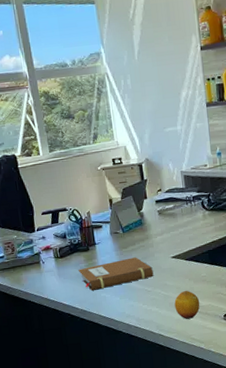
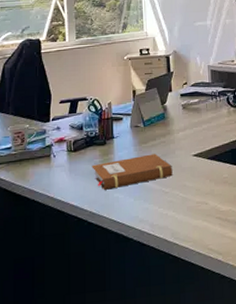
fruit: present [174,290,200,319] -> none [193,192,220,226]

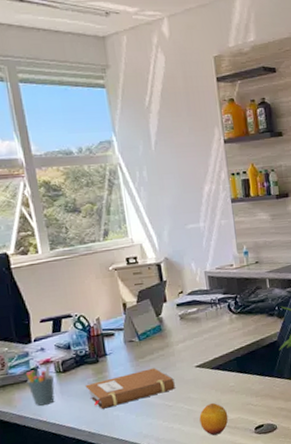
pen holder: none [41,143,66,182] -> present [25,365,55,406]
fruit: none [193,192,220,226] -> present [199,402,228,436]

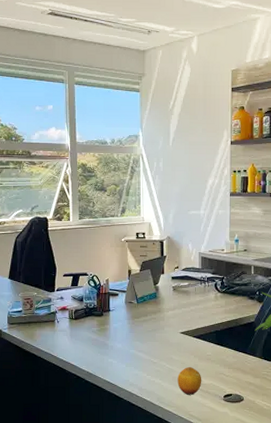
pen holder: present [25,365,55,406] -> none [46,312,68,343]
notebook: present [85,368,175,409] -> none [90,328,161,355]

